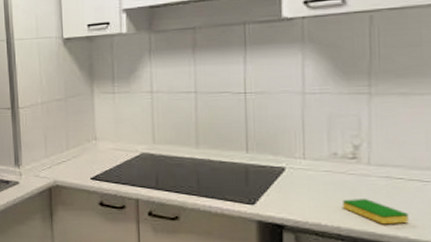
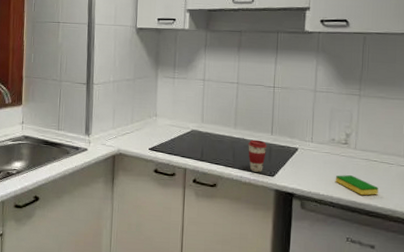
coffee cup: none [216,160,243,200] -> present [248,139,268,172]

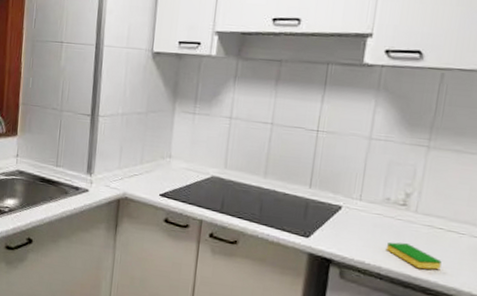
coffee cup: present [248,139,268,172] -> none [278,192,304,232]

